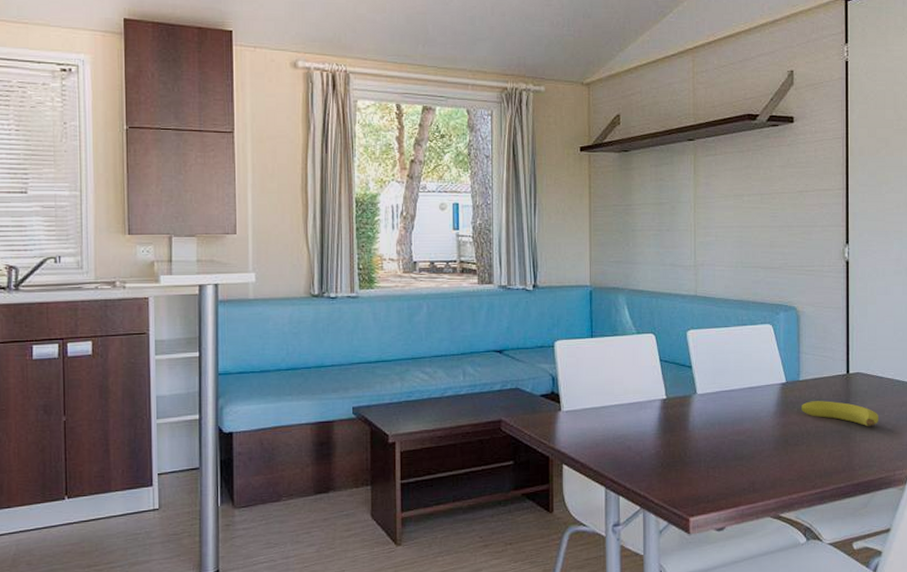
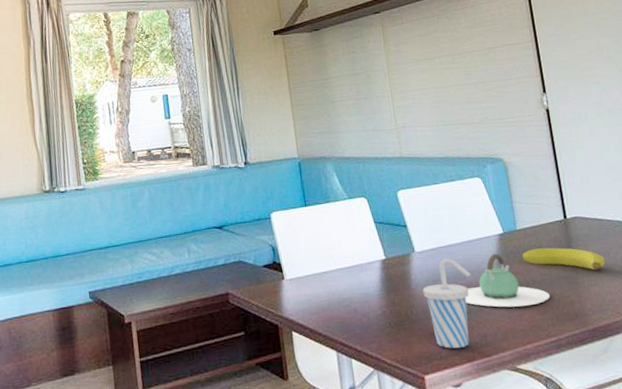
cup: none [699,402,749,494] -> present [422,258,471,349]
teapot: none [740,402,821,457] -> present [465,253,550,308]

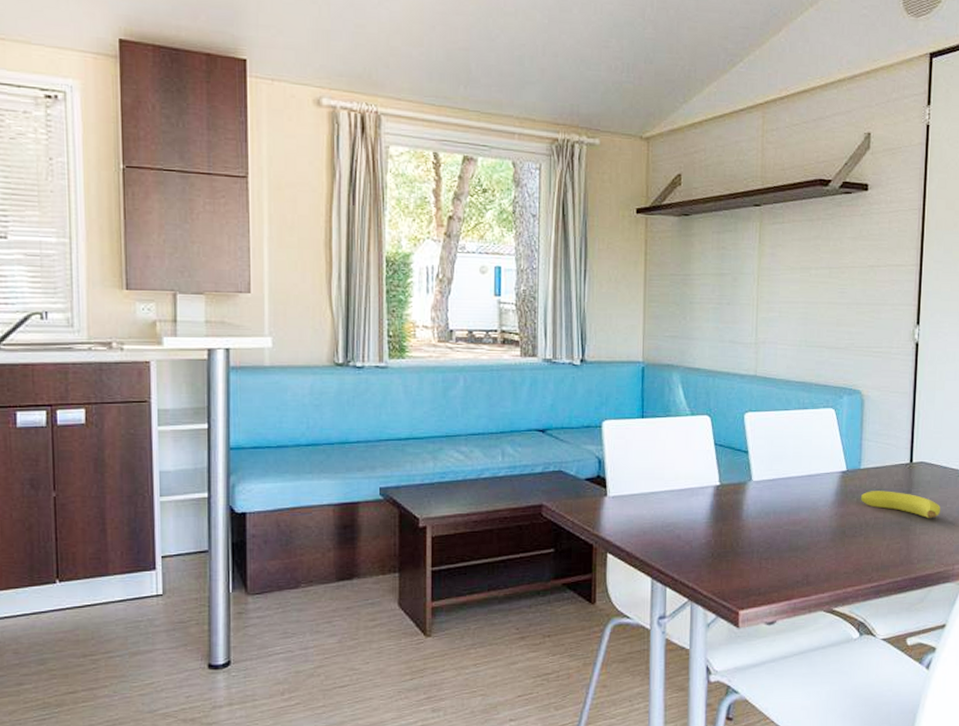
cup: present [422,258,471,349] -> none [753,490,806,586]
teapot: present [465,253,550,308] -> none [795,491,880,549]

